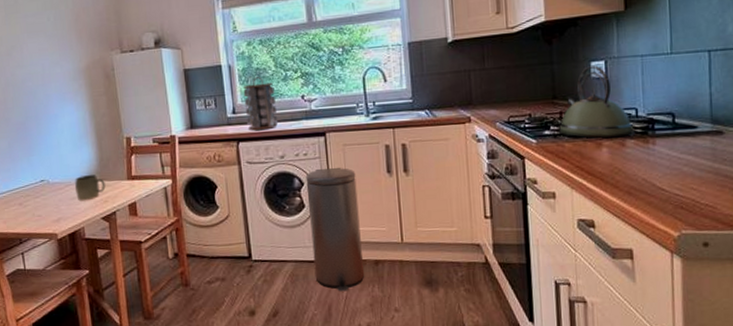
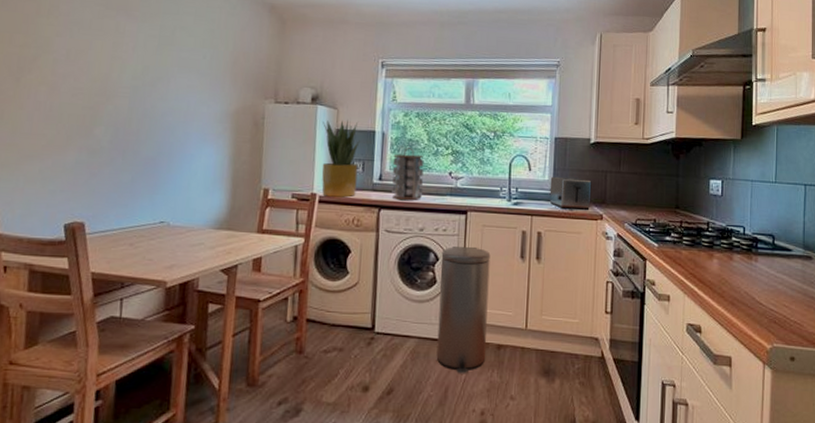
mug: present [74,175,106,201] -> none [196,222,232,250]
planter: none [169,58,213,137] -> present [321,119,360,198]
toaster: none [408,81,457,118] -> present [549,176,592,211]
kettle: present [558,65,634,138] -> none [677,183,741,251]

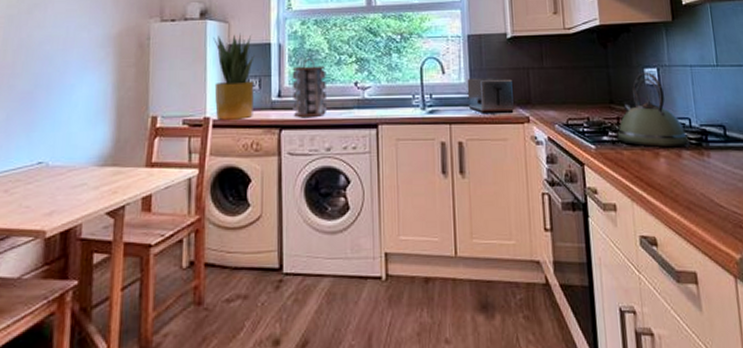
pedal bin: present [436,246,491,374] -> none [353,164,413,317]
kettle: none [677,183,741,251] -> present [616,72,690,147]

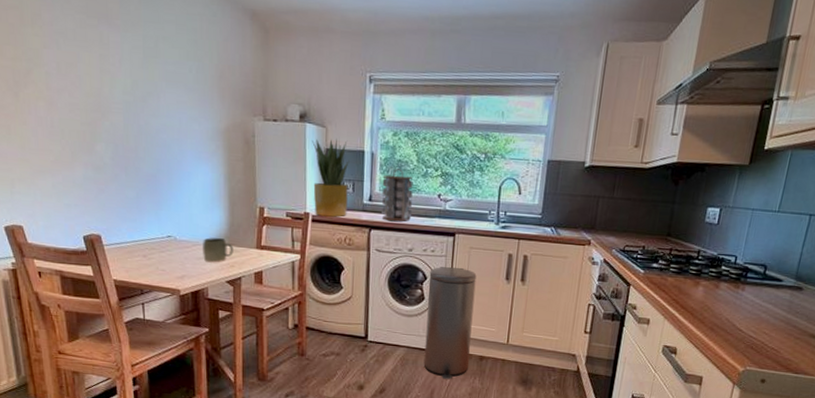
mug: none [78,159,118,191] -> present [202,237,234,263]
pedal bin: none [353,164,413,317] -> present [423,267,477,380]
toaster: present [467,77,515,115] -> none [537,200,583,236]
kettle: present [616,72,690,147] -> none [664,211,730,279]

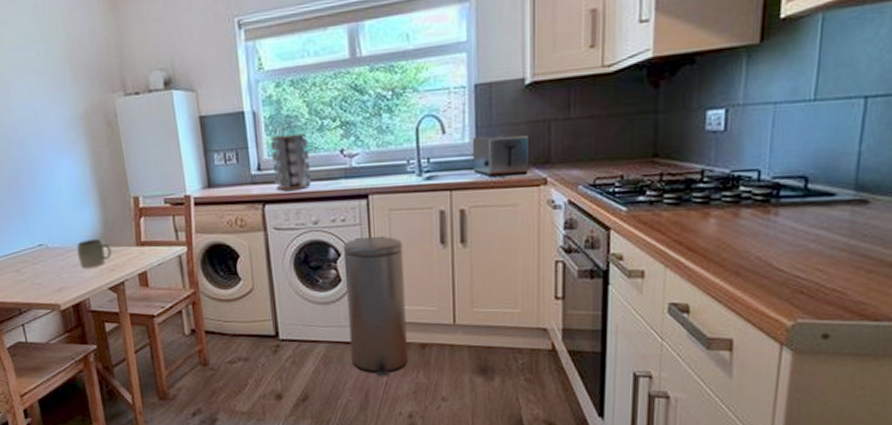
planter: present [312,138,349,217] -> none [182,102,234,197]
toaster: none [537,200,583,236] -> present [472,134,530,178]

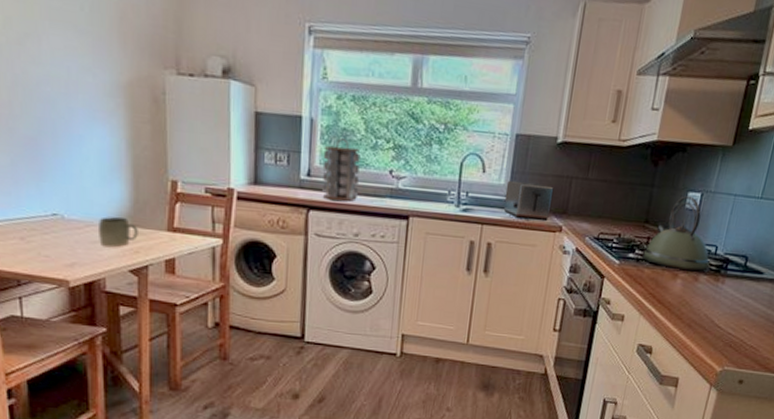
pedal bin: present [343,235,409,377] -> none [370,255,433,386]
kettle: none [655,115,753,206] -> present [641,196,710,271]

